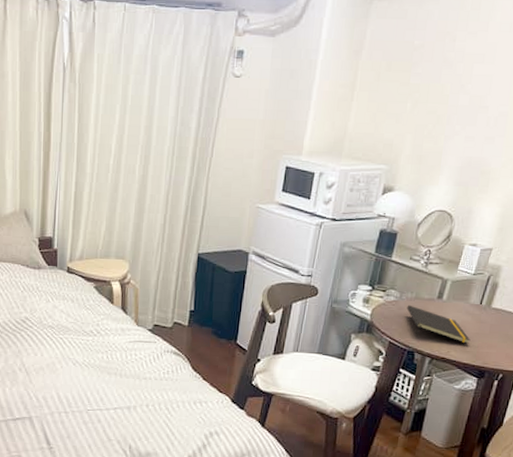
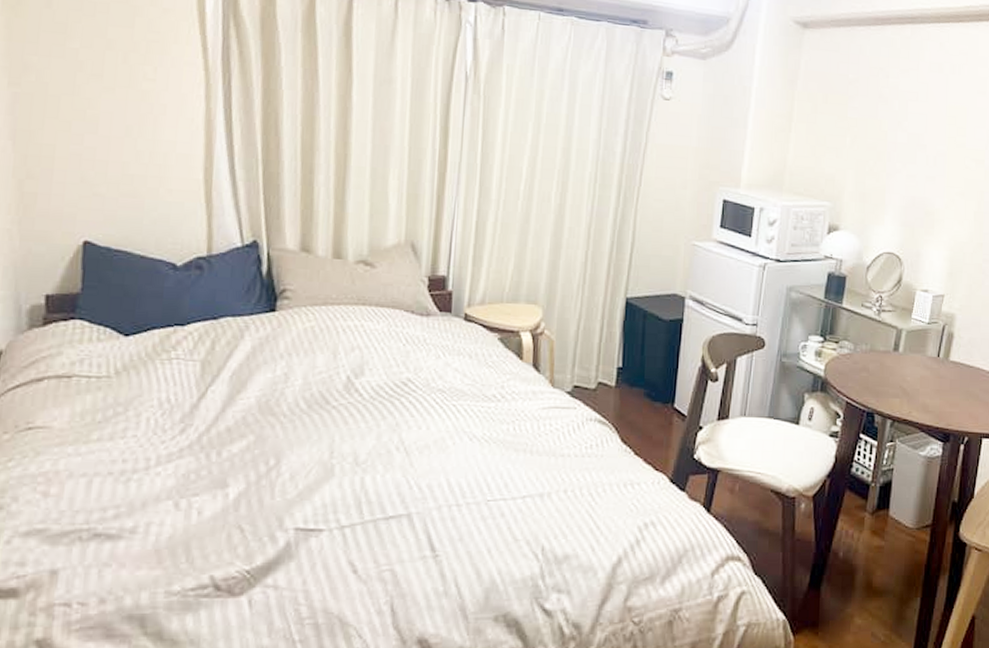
notepad: present [406,305,471,344] -> none [862,358,932,403]

